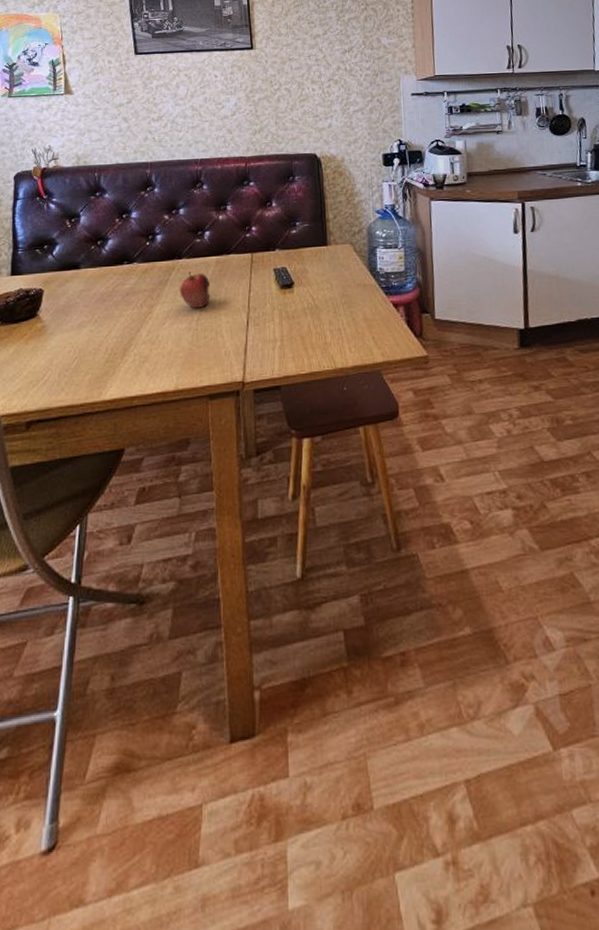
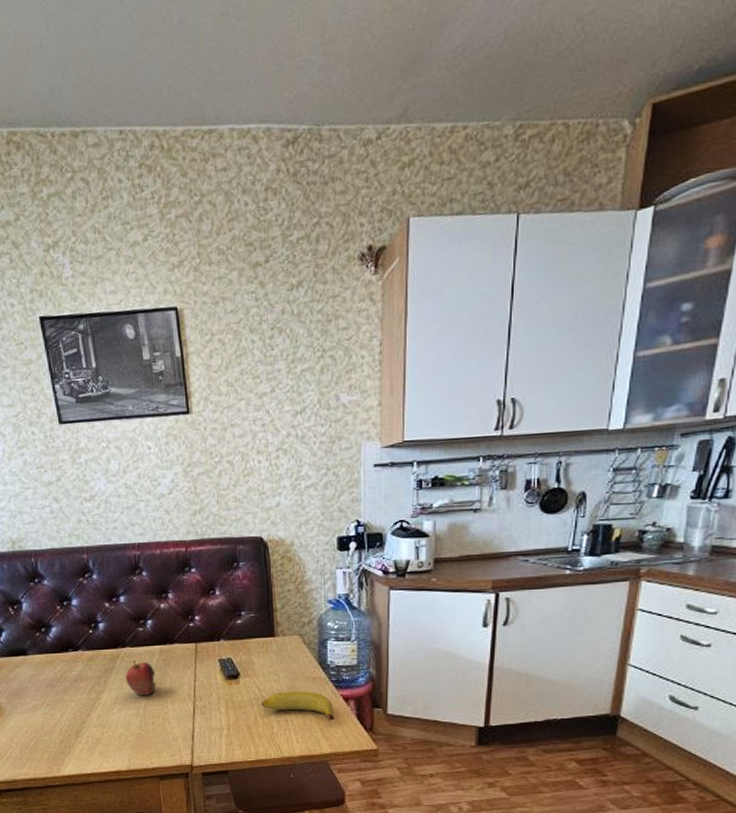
banana: none [315,298,385,328] -> present [262,691,334,721]

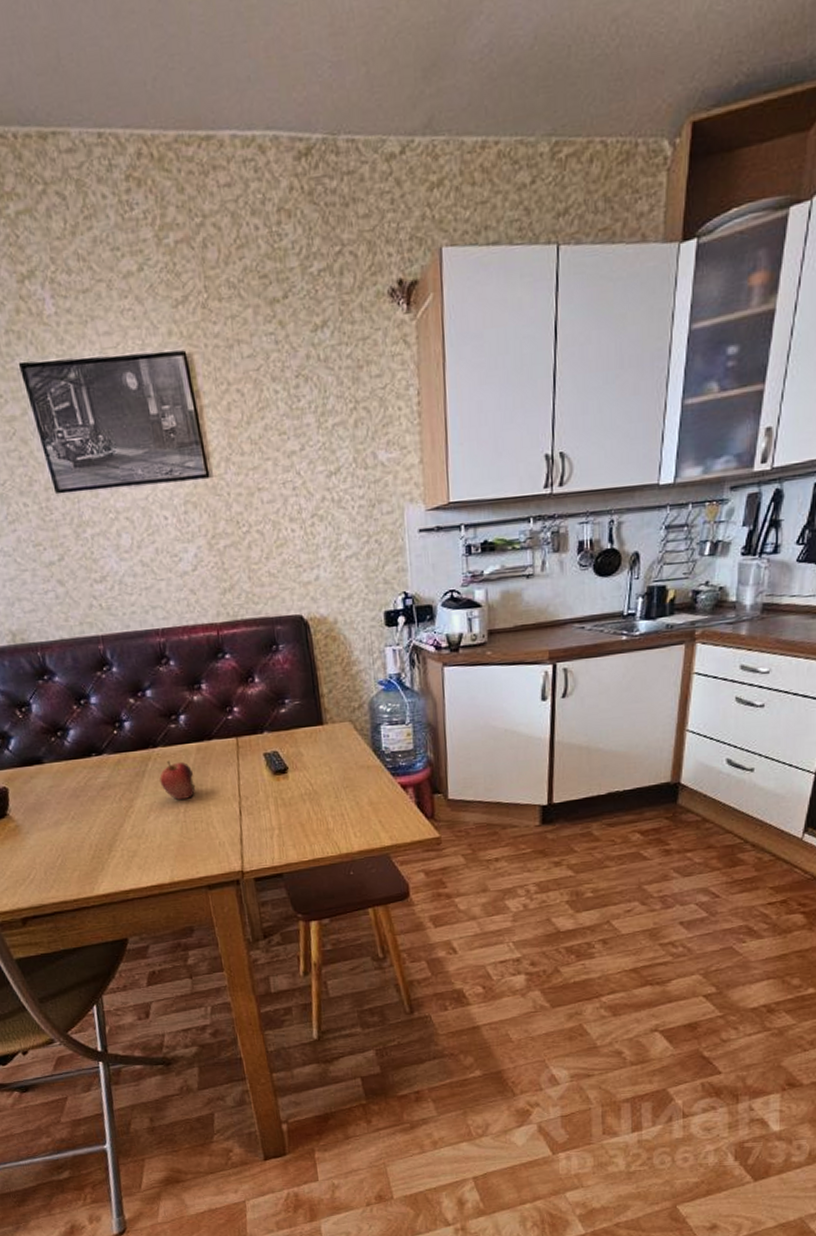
banana: present [262,691,334,721] -> none [314,781,392,811]

